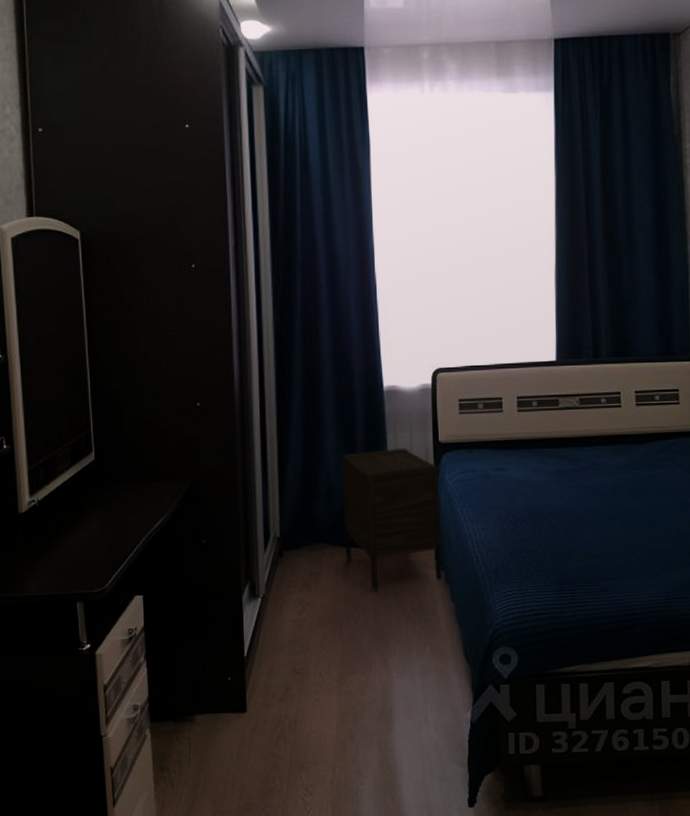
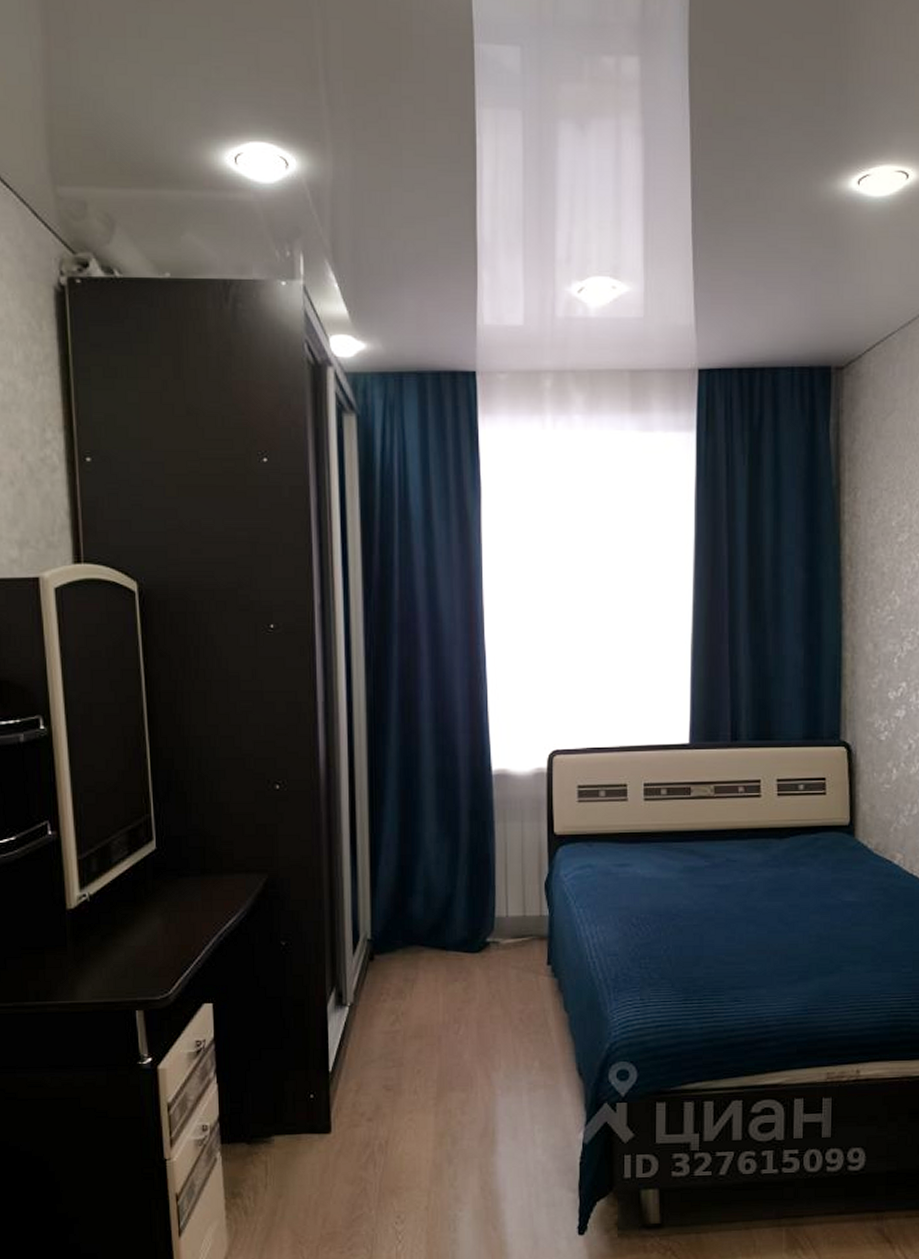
nightstand: present [341,447,443,592] -> none [442,839,556,1001]

